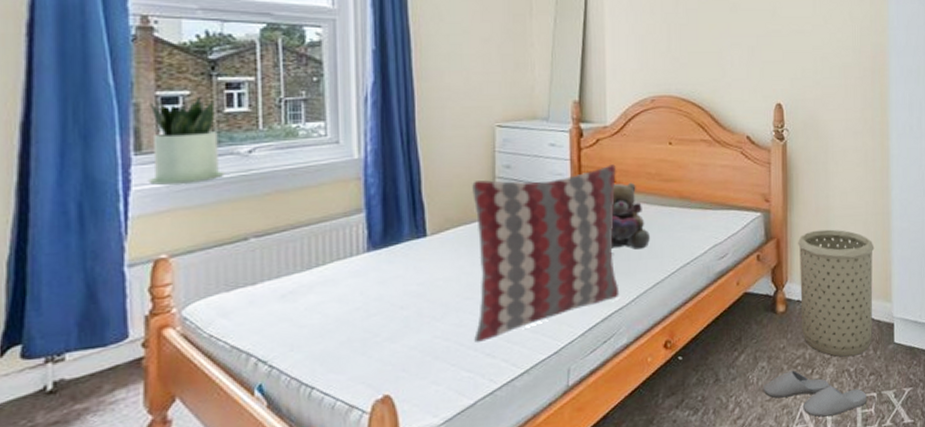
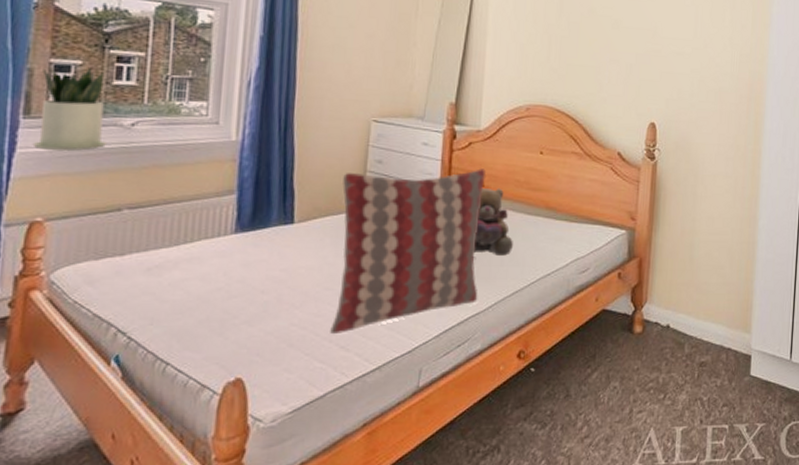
slippers: present [763,370,867,417] -> none [613,393,719,445]
laundry basket: present [797,229,875,357] -> none [657,253,738,385]

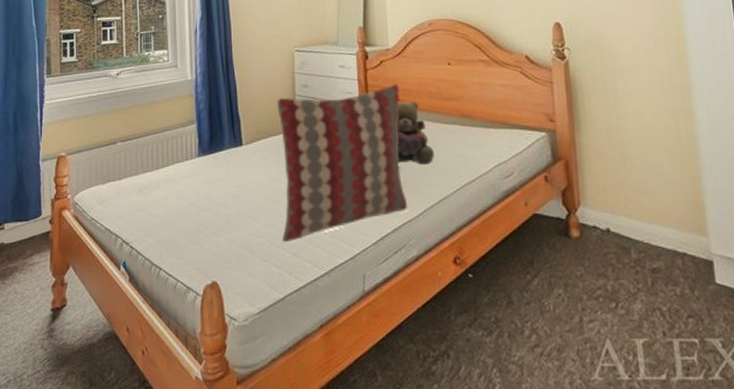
planter: present [32,68,108,152] -> none [54,34,103,101]

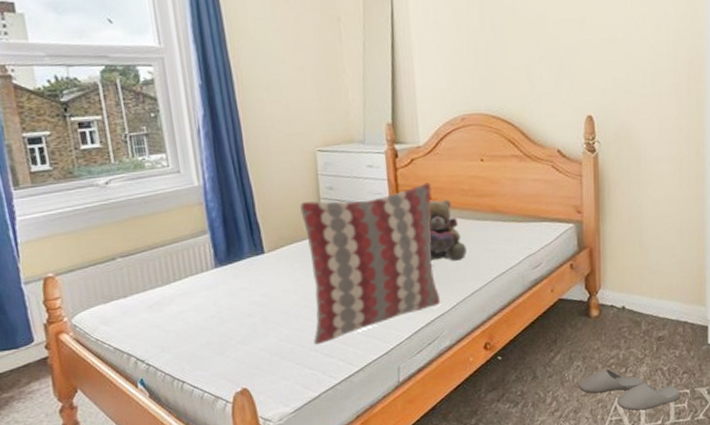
slippers: none [560,301,687,358] -> present [578,368,680,411]

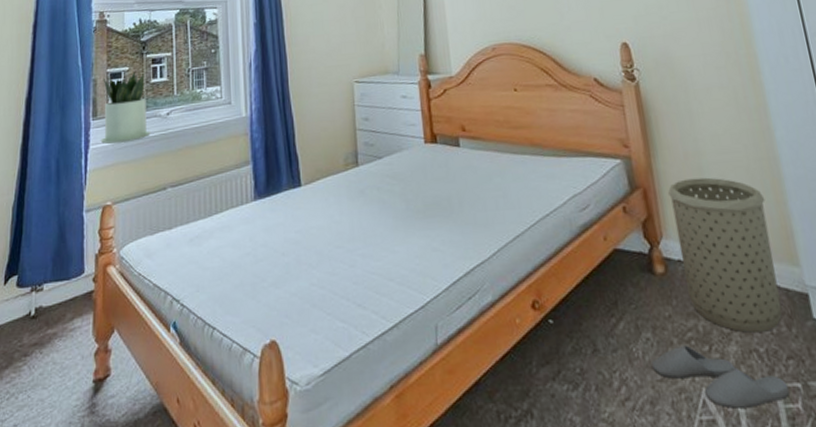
planter: none [19,137,90,216] -> present [100,72,152,145]
pillow: present [300,182,441,346] -> none [337,113,480,293]
teddy bear: present [428,198,467,262] -> none [463,130,505,200]
laundry basket: none [610,237,689,357] -> present [667,177,782,333]

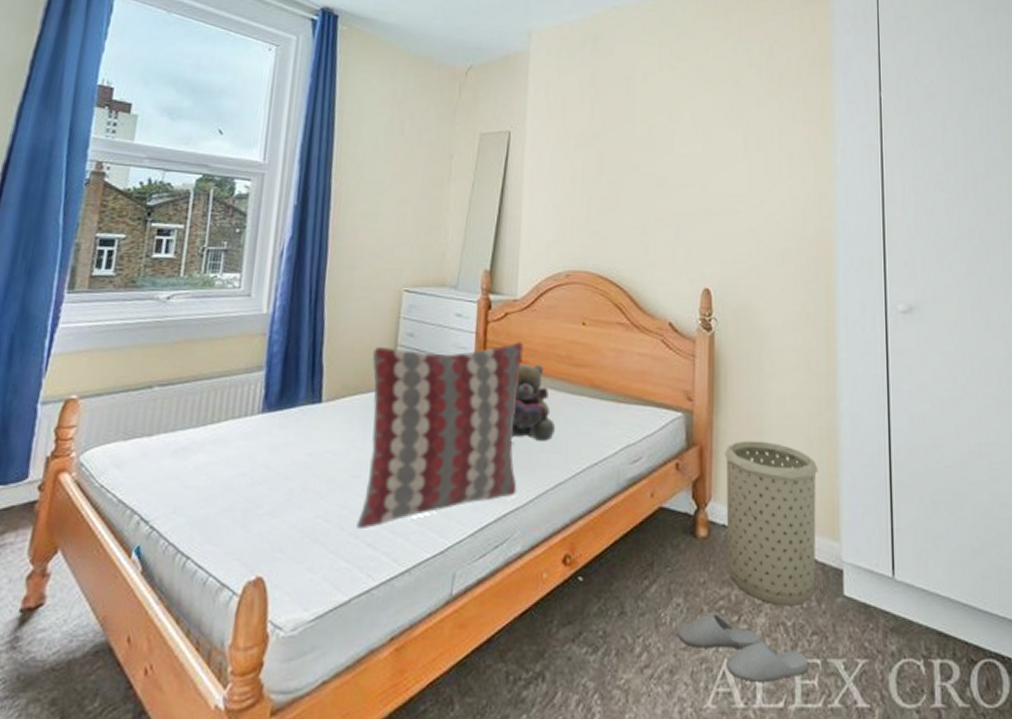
planter: present [100,72,152,145] -> none [74,241,145,326]
pillow: none [337,113,480,293] -> present [356,342,524,530]
teddy bear: none [463,130,505,200] -> present [510,363,555,441]

